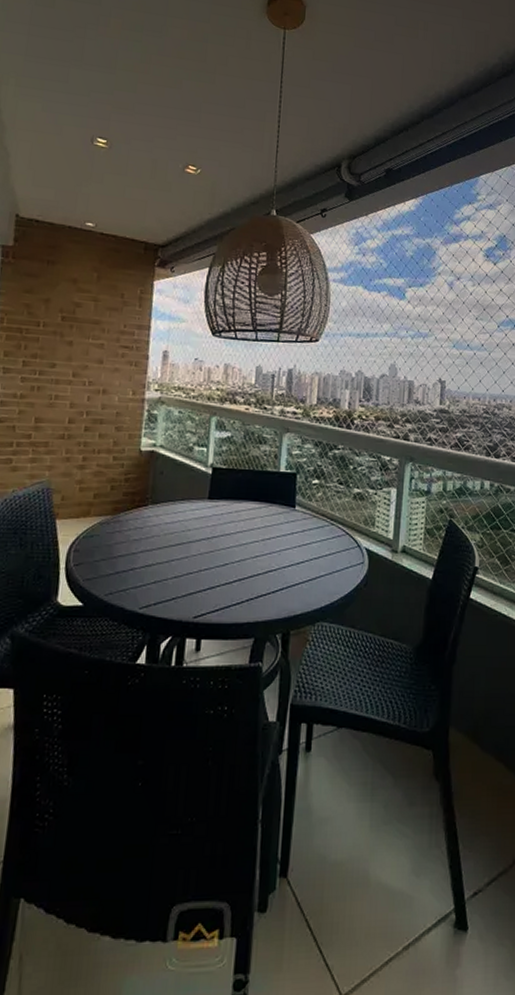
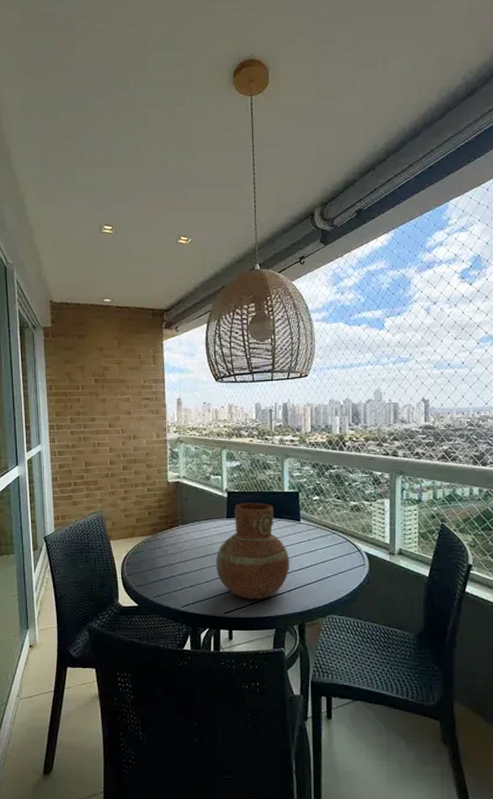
vase: none [189,482,279,601] -> present [216,502,290,599]

